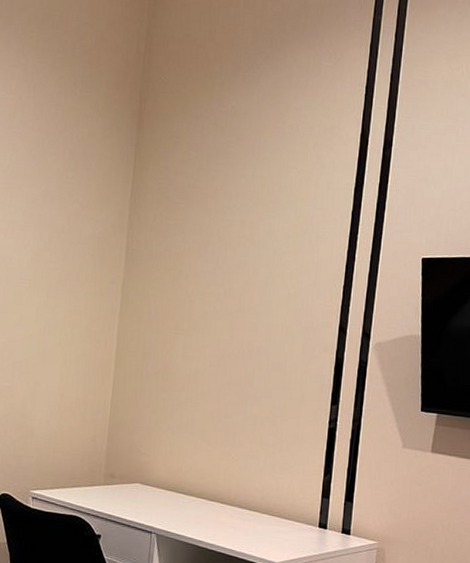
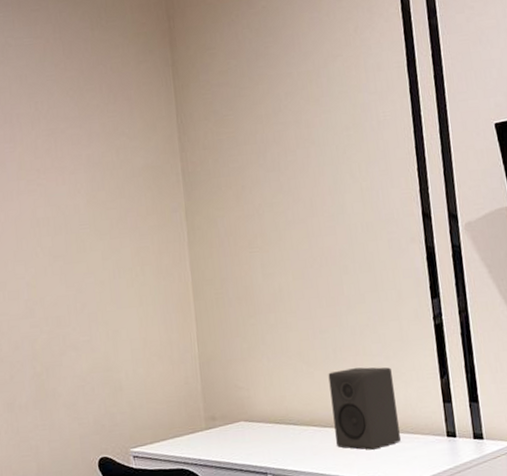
speaker: none [219,453,282,528] -> present [328,367,401,450]

